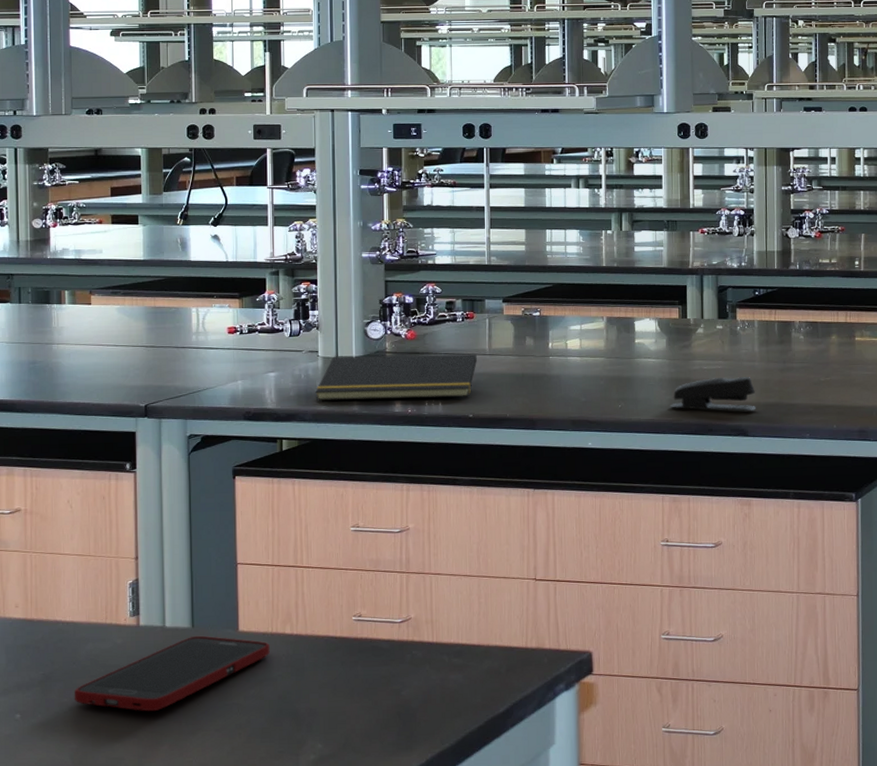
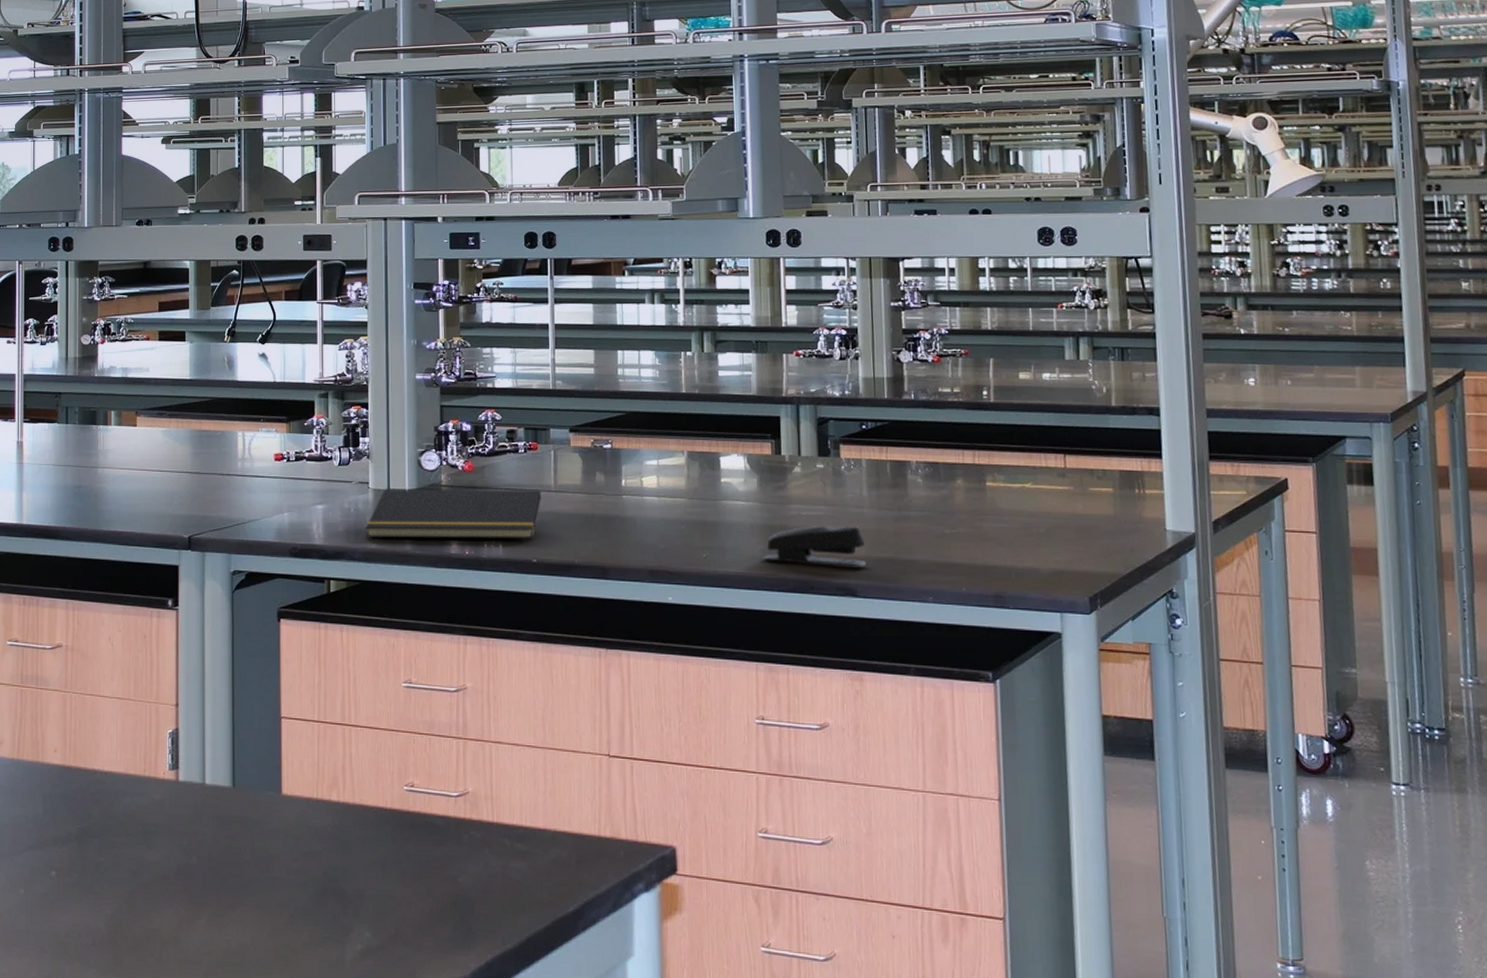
cell phone: present [74,635,270,712] -> none [110,796,315,880]

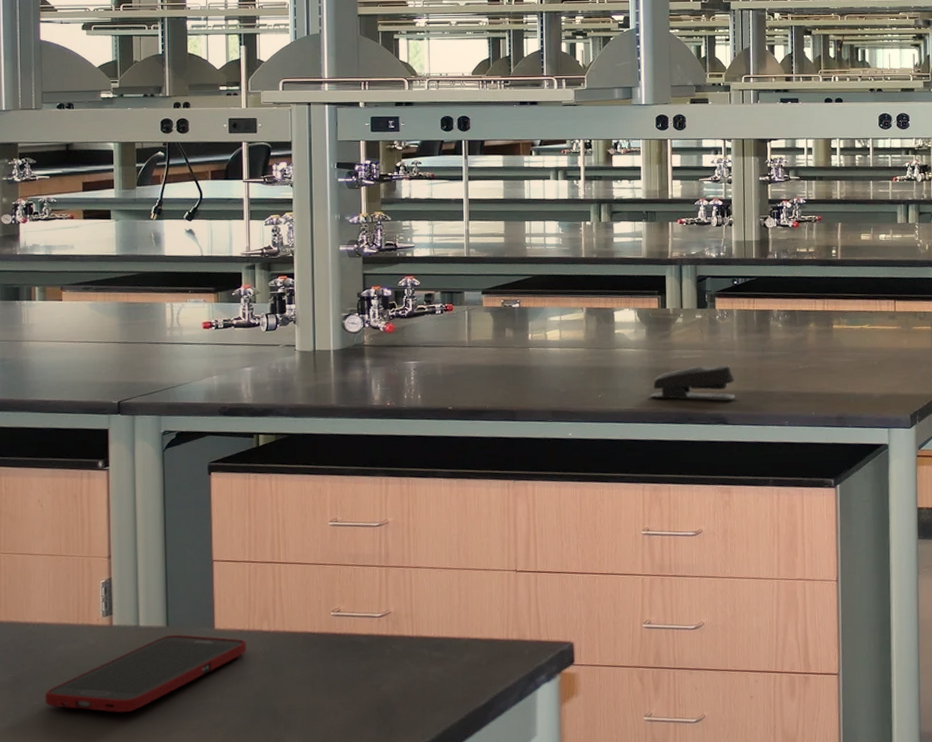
cell phone: none [110,796,315,880] -> present [44,634,247,713]
notepad: present [365,489,541,539] -> none [292,345,456,395]

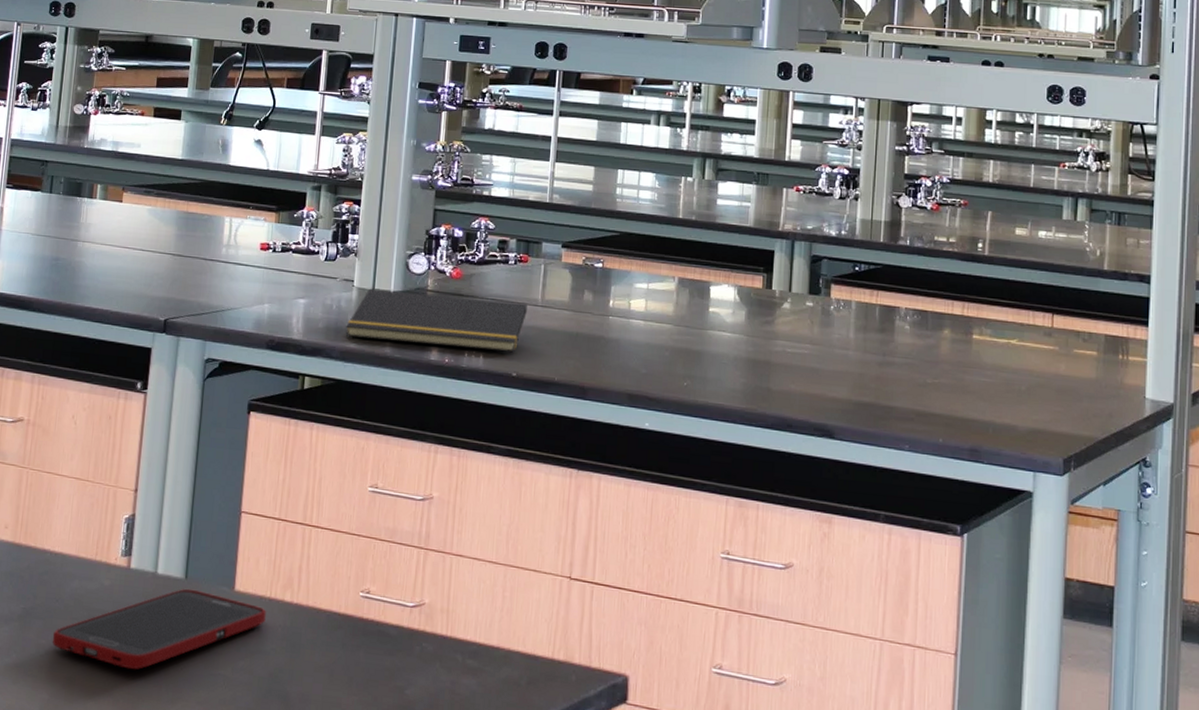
notepad: none [292,345,456,395] -> present [345,289,527,353]
stapler: present [649,365,735,399] -> none [743,363,847,409]

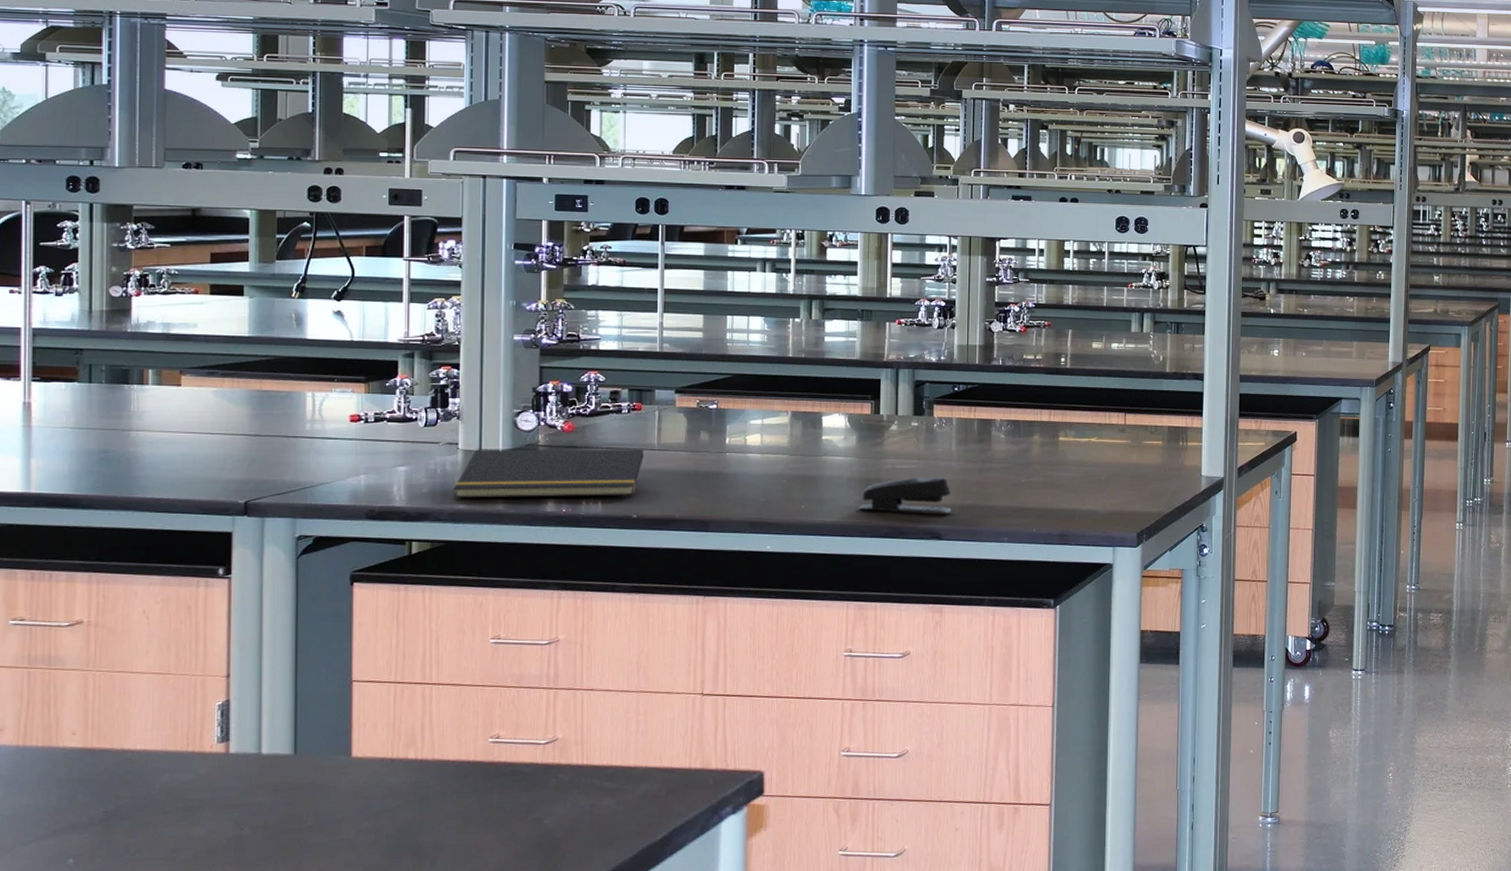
cell phone: present [52,588,266,670] -> none [143,763,389,851]
stapler: none [743,363,847,409] -> present [858,476,951,513]

